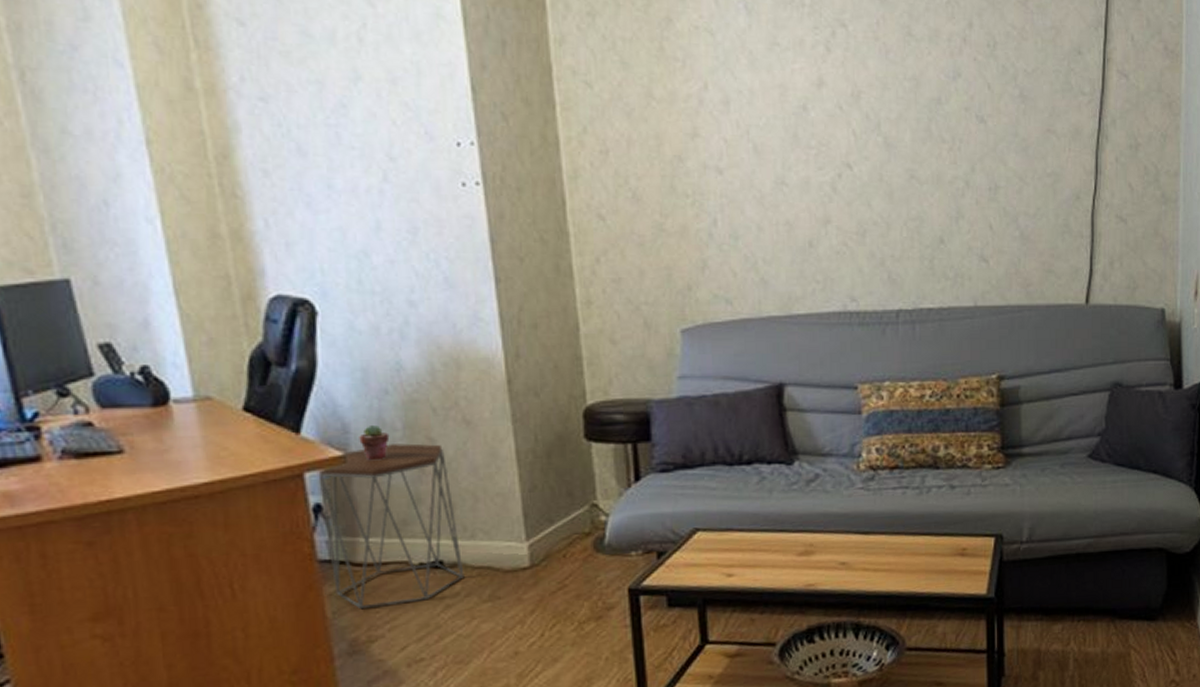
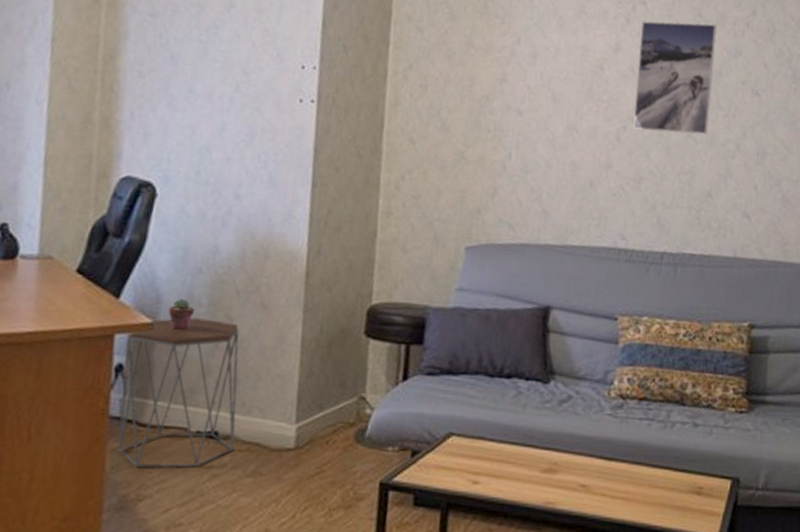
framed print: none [844,43,932,176] -> present [633,21,717,135]

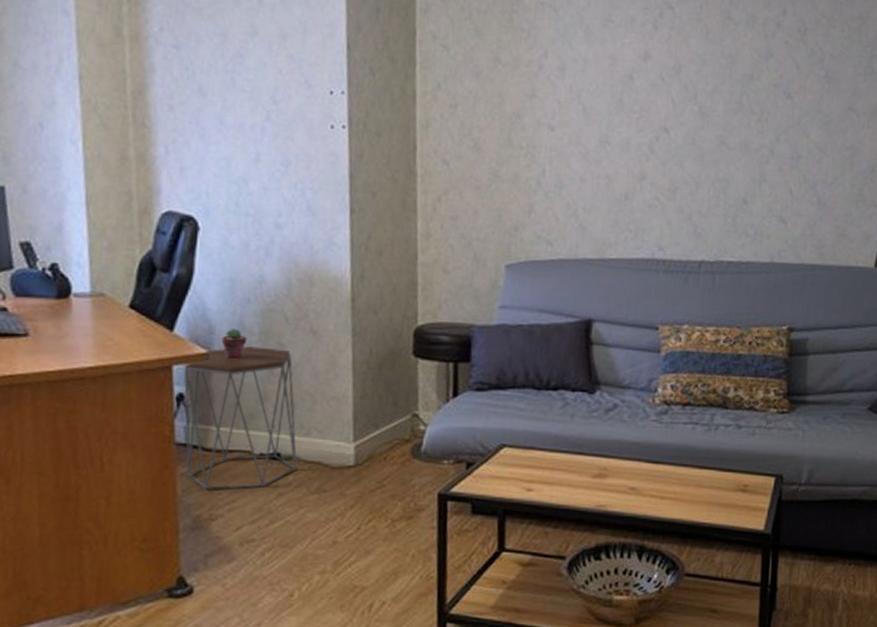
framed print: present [633,21,717,135] -> none [666,25,746,141]

